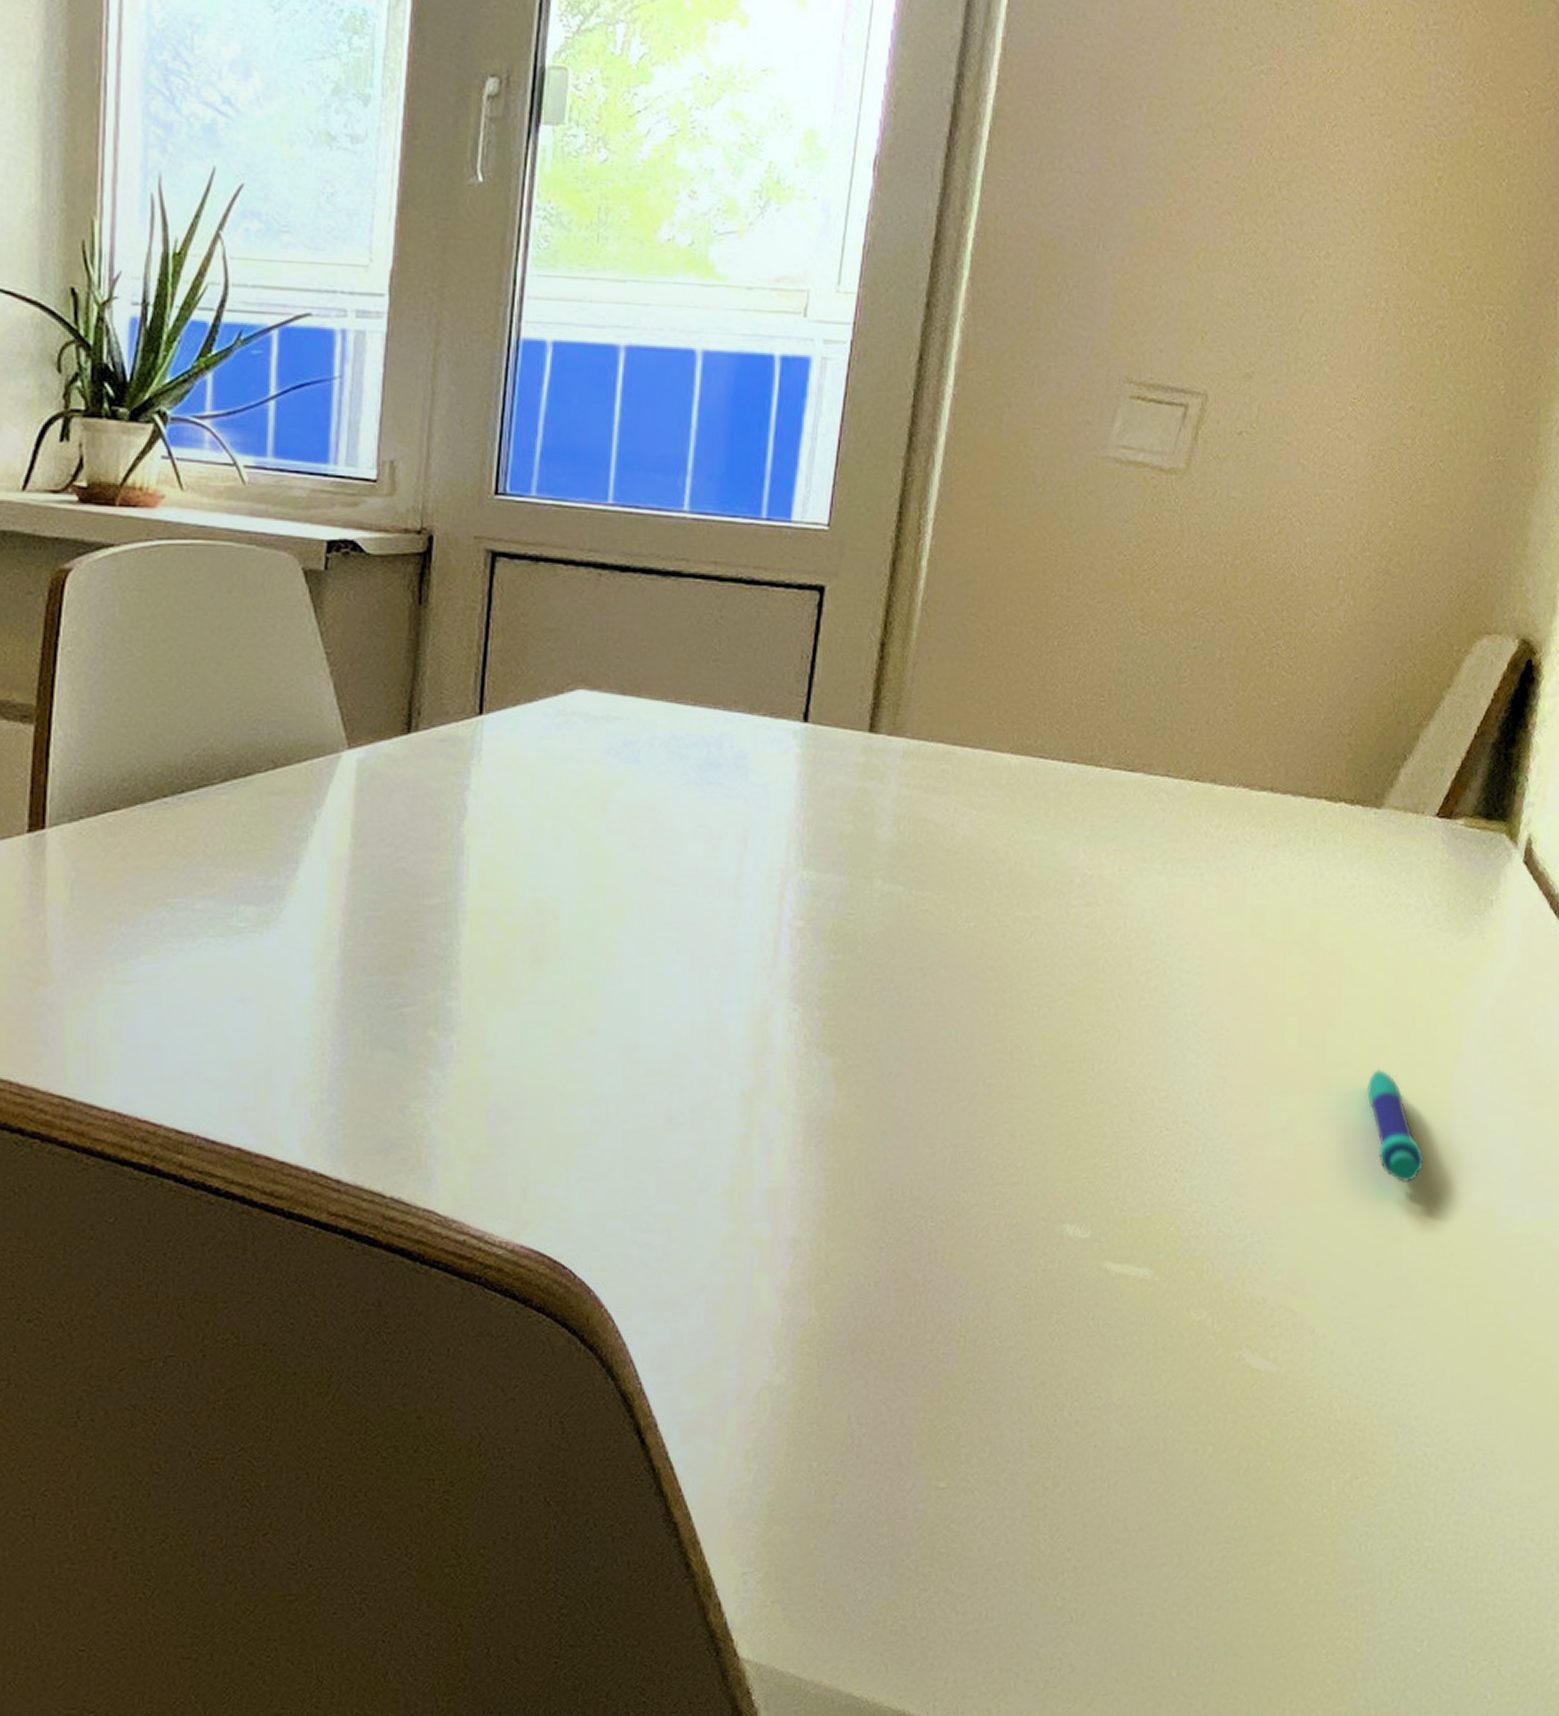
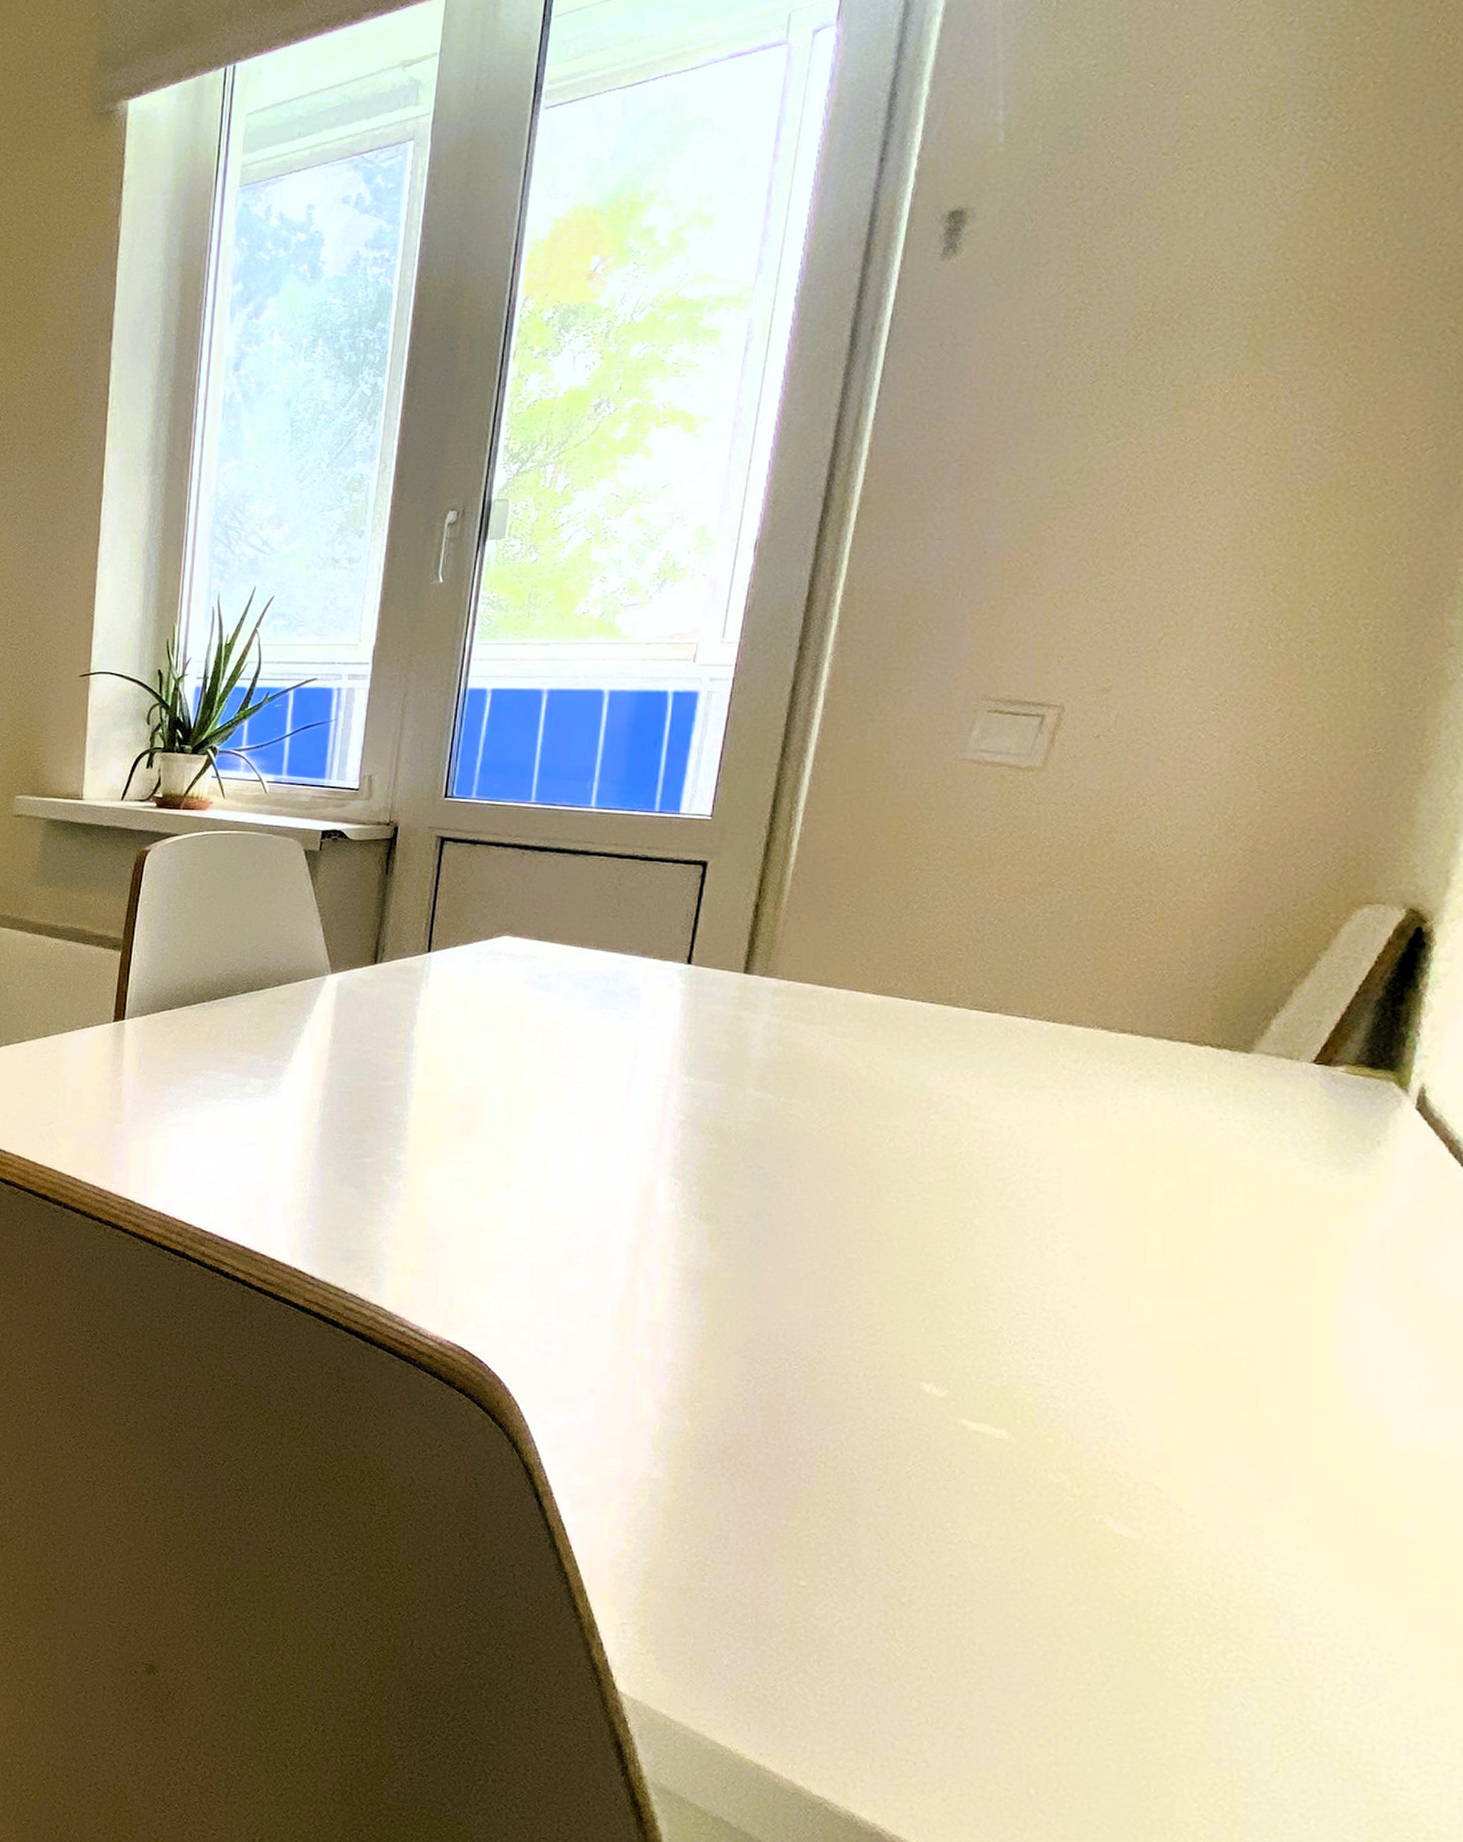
pen: present [1367,1070,1425,1184] -> none [1238,1283,1305,1389]

